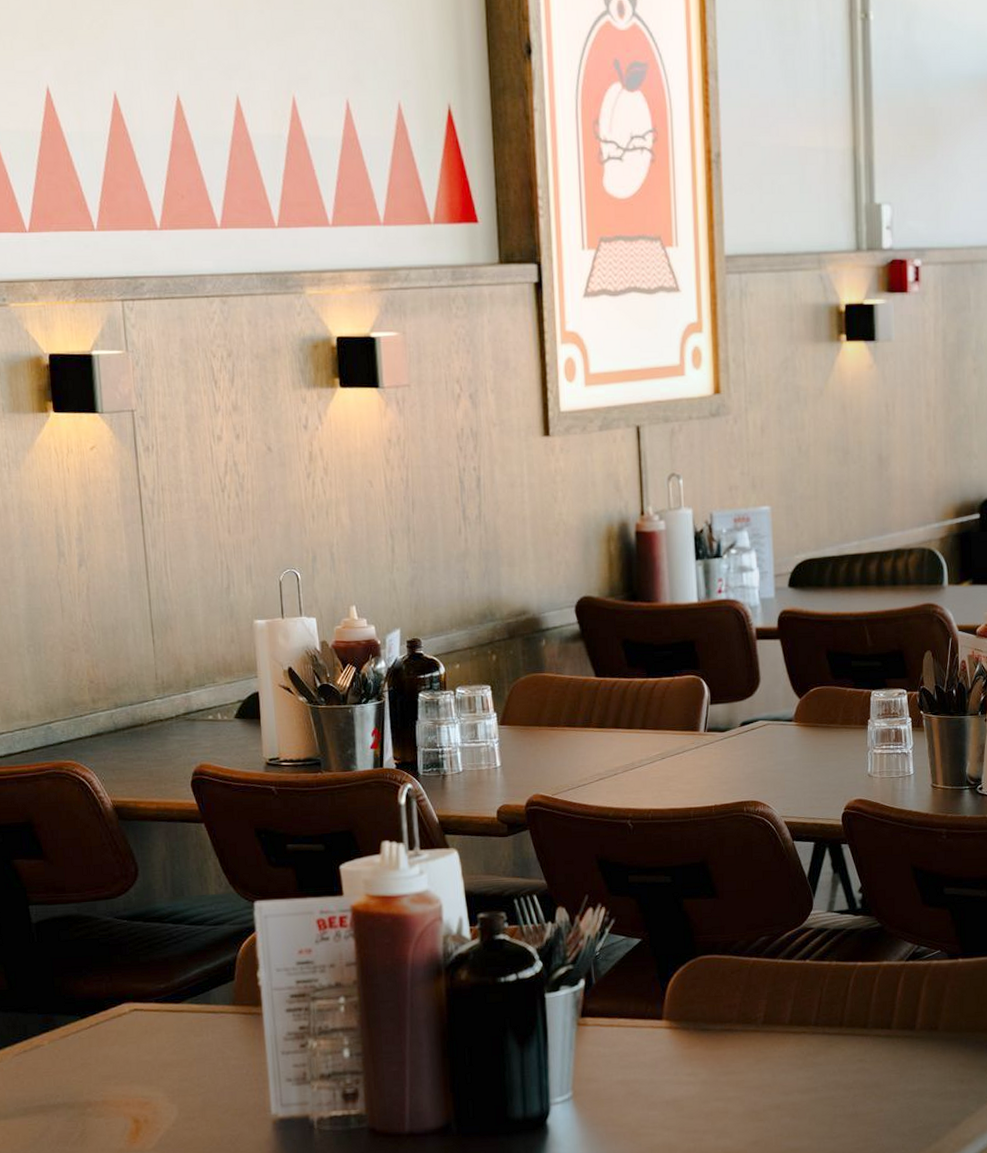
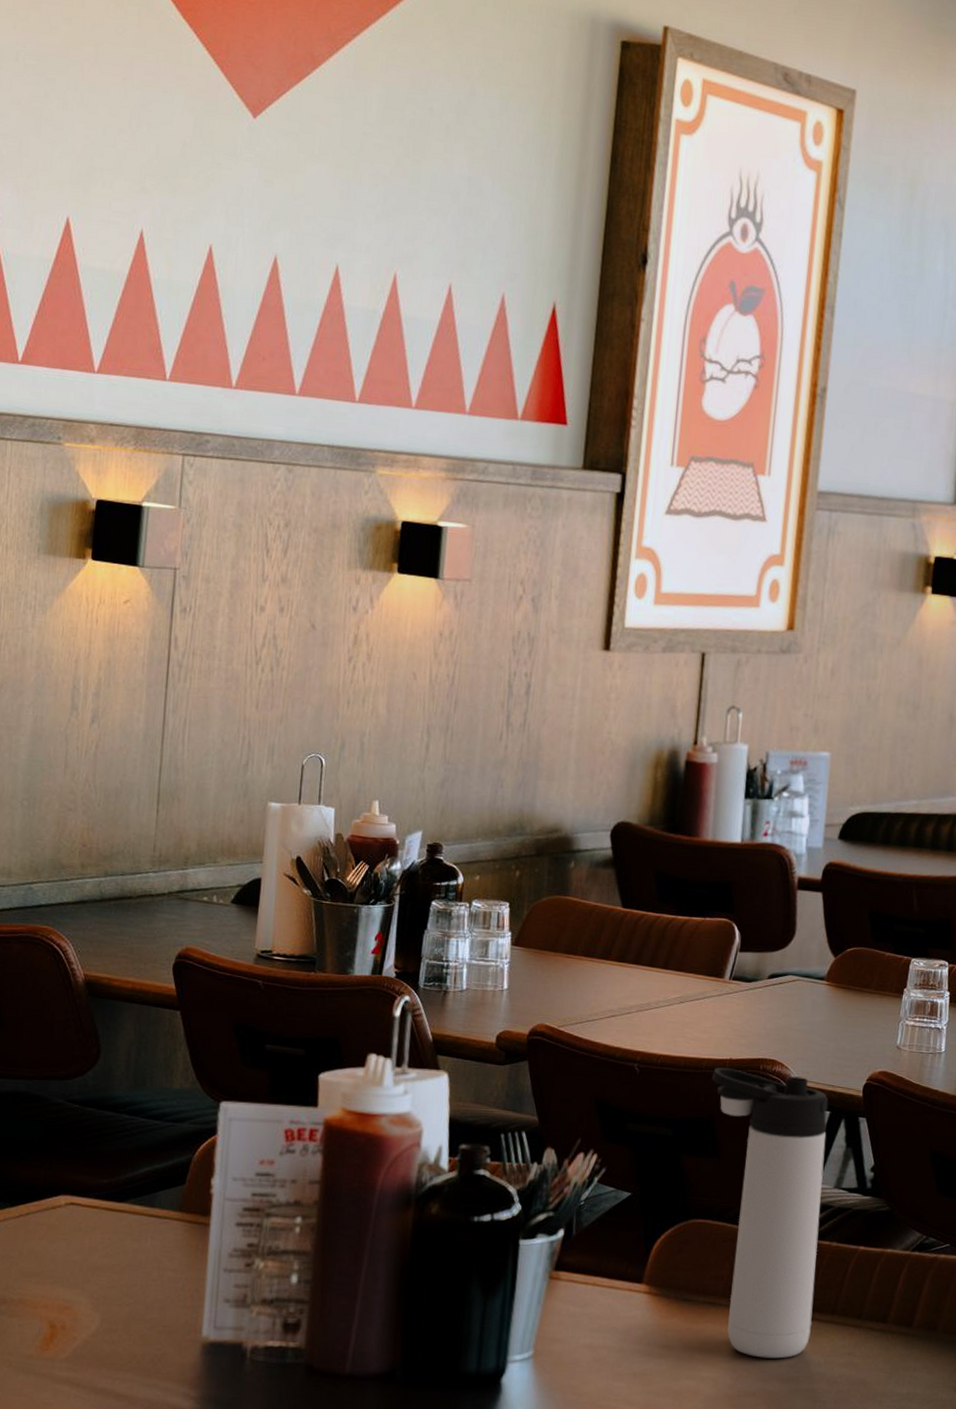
thermos bottle: none [700,813,823,1074] -> present [711,1068,829,1359]

